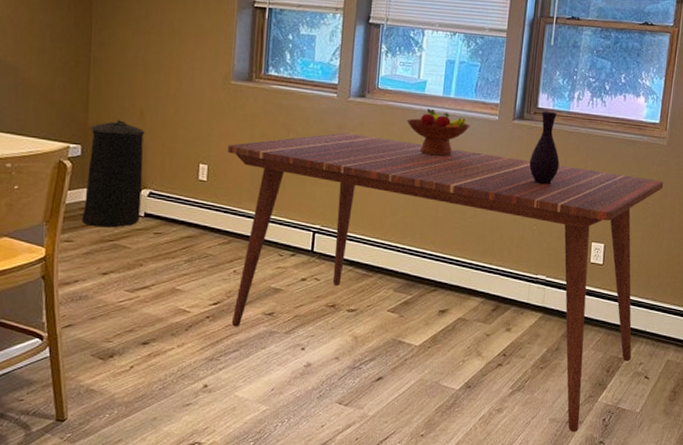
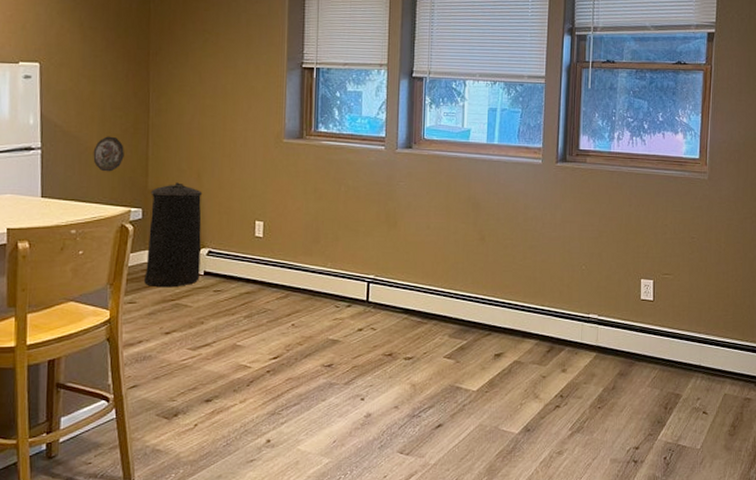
decorative plate: none [30,68,64,106] -> present [93,136,124,172]
dining table: present [227,132,664,433] -> none [281,184,708,473]
fruit bowl: present [407,108,471,156] -> none [453,155,515,201]
vase: present [529,110,560,185] -> none [575,152,604,225]

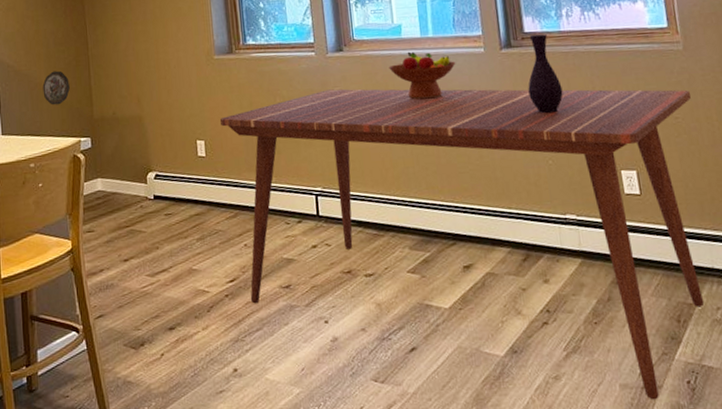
trash can: present [144,182,203,288] -> none [96,109,150,215]
dining table: none [281,184,708,473] -> present [219,89,705,400]
fruit bowl: none [453,155,515,201] -> present [388,51,456,100]
vase: none [575,152,604,225] -> present [528,33,563,114]

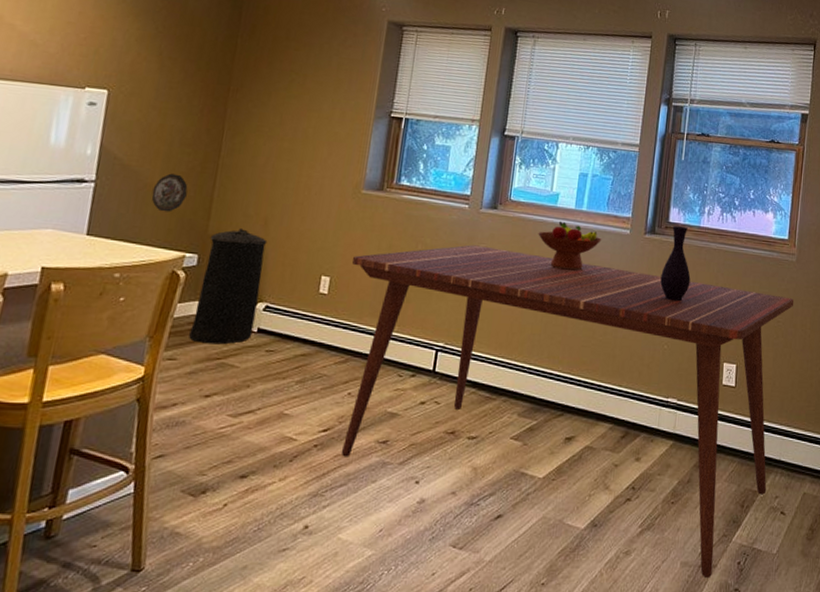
trash can: none [96,109,150,215] -> present [189,228,268,345]

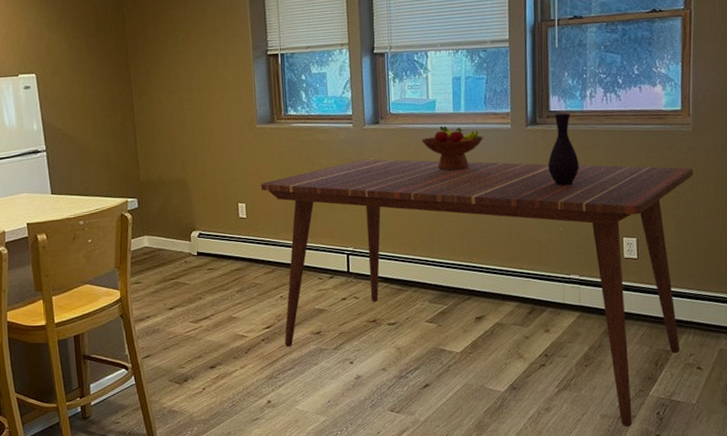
decorative plate: present [151,173,188,212] -> none [90,135,117,168]
trash can: present [189,228,268,345] -> none [143,172,194,268]

